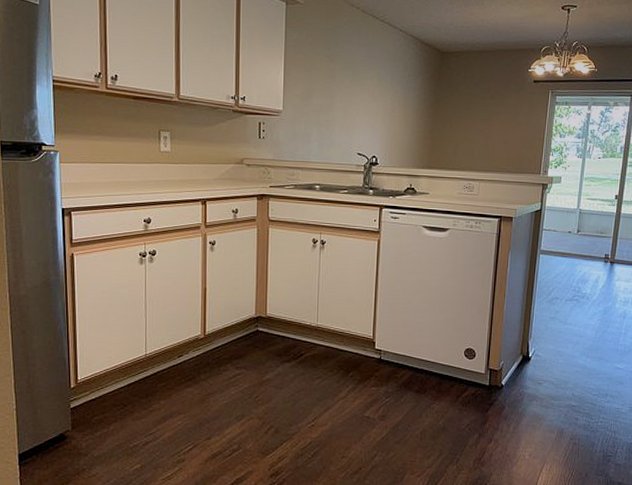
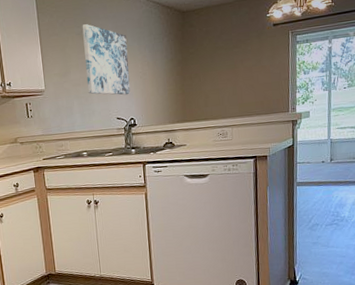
wall art: none [330,48,379,130] -> present [82,24,131,95]

